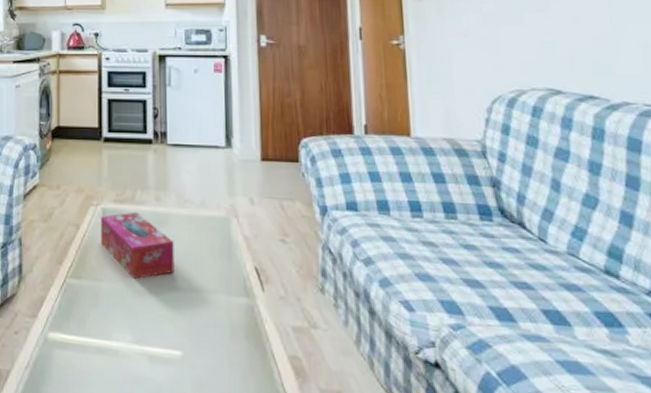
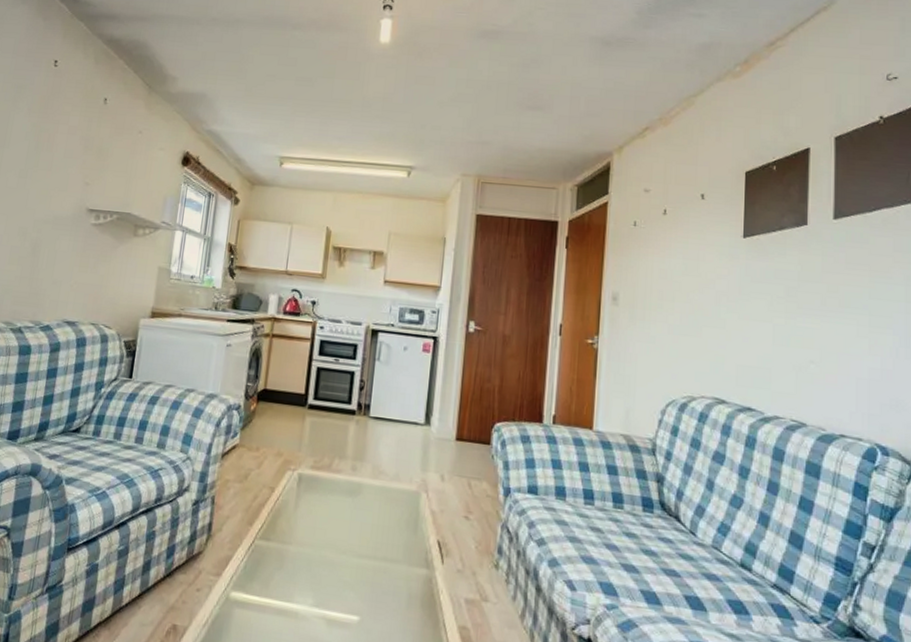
tissue box: present [101,212,174,279] -> none [294,479,365,544]

